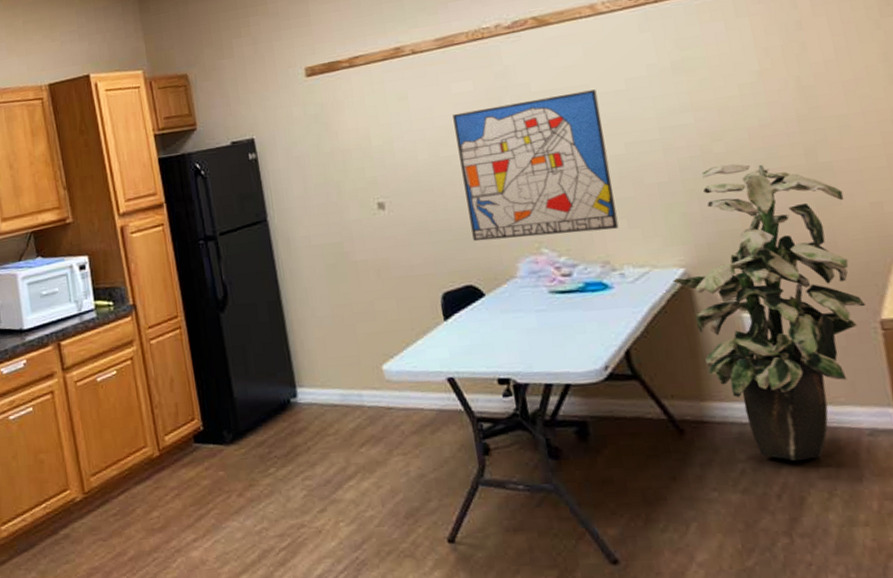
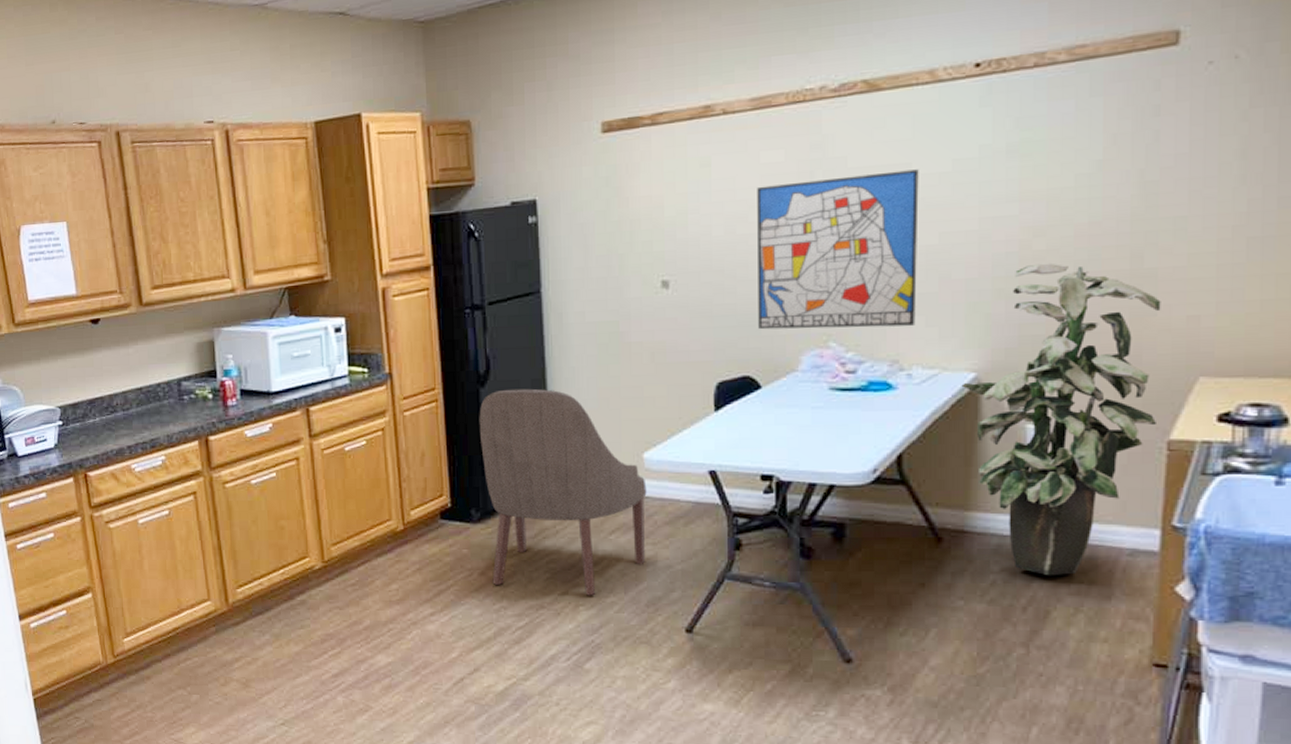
chair: none [221,310,398,511] -> present [479,388,647,596]

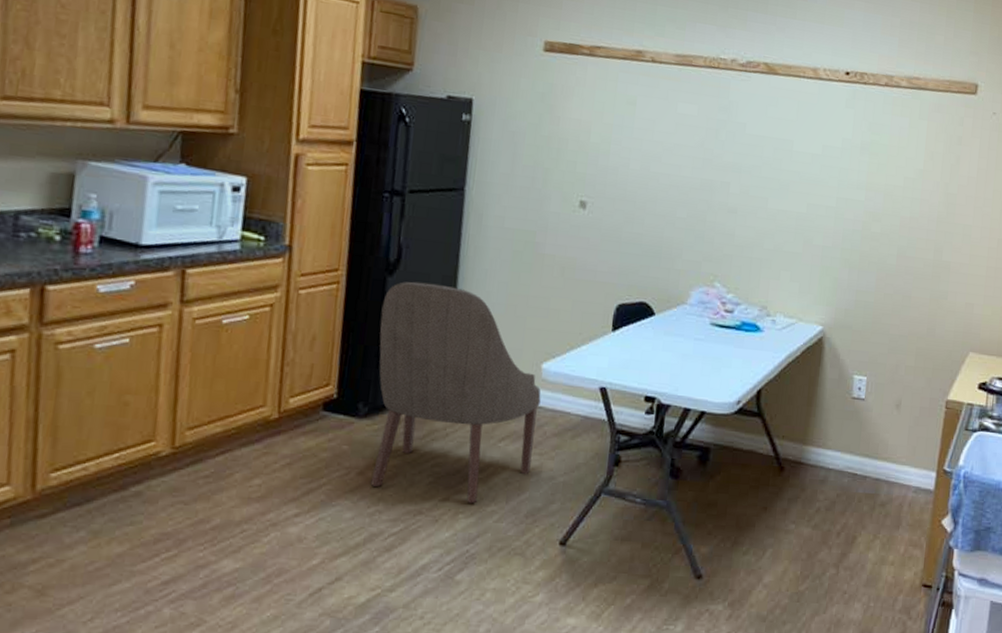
wall art: present [757,169,919,330] -> none [659,133,798,279]
indoor plant: present [961,263,1161,576] -> none [811,243,951,507]

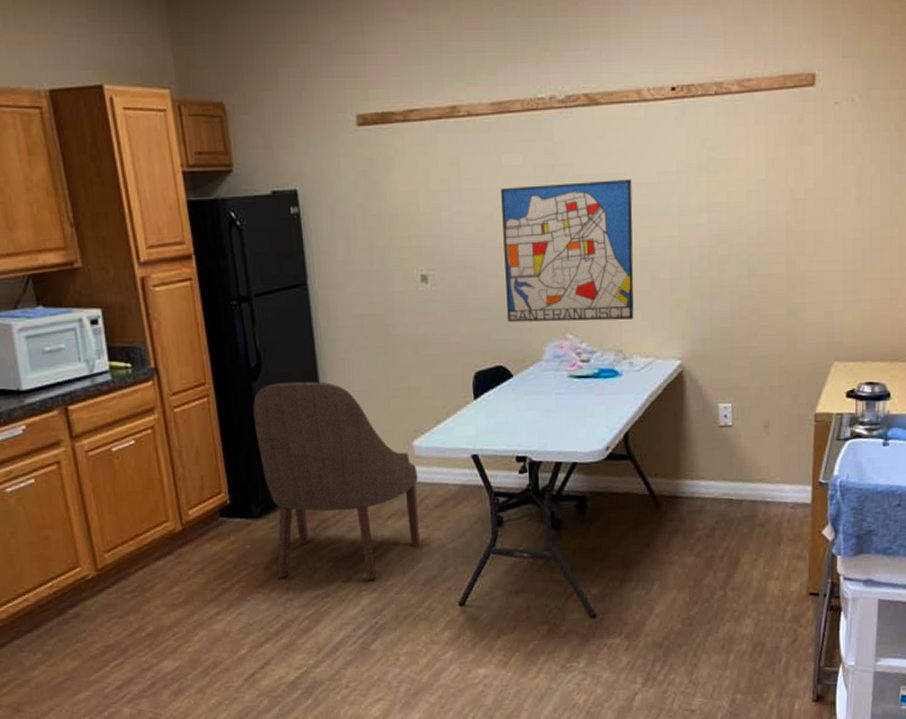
wall art: none [659,133,798,279] -> present [501,179,634,323]

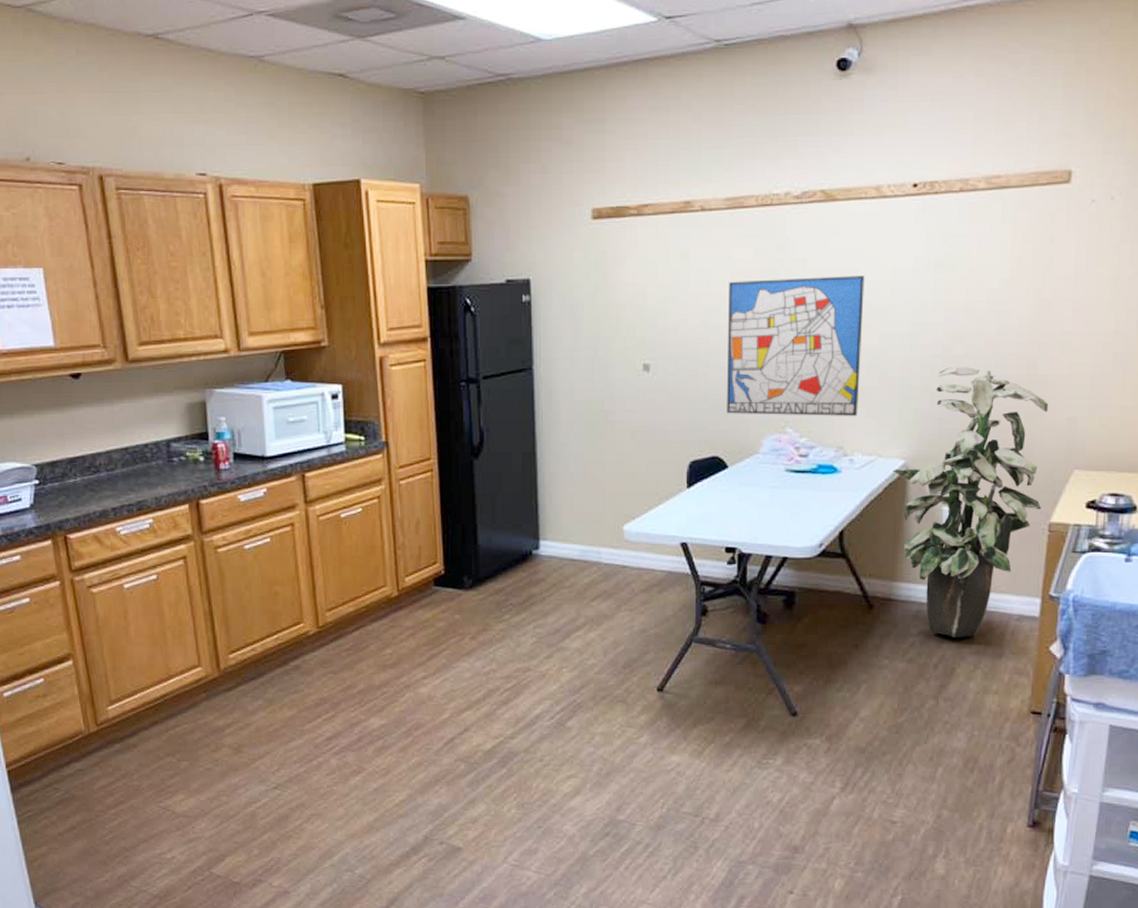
chair: present [253,381,420,581] -> none [472,461,626,659]
indoor plant: none [670,266,808,530] -> present [893,366,1049,638]

